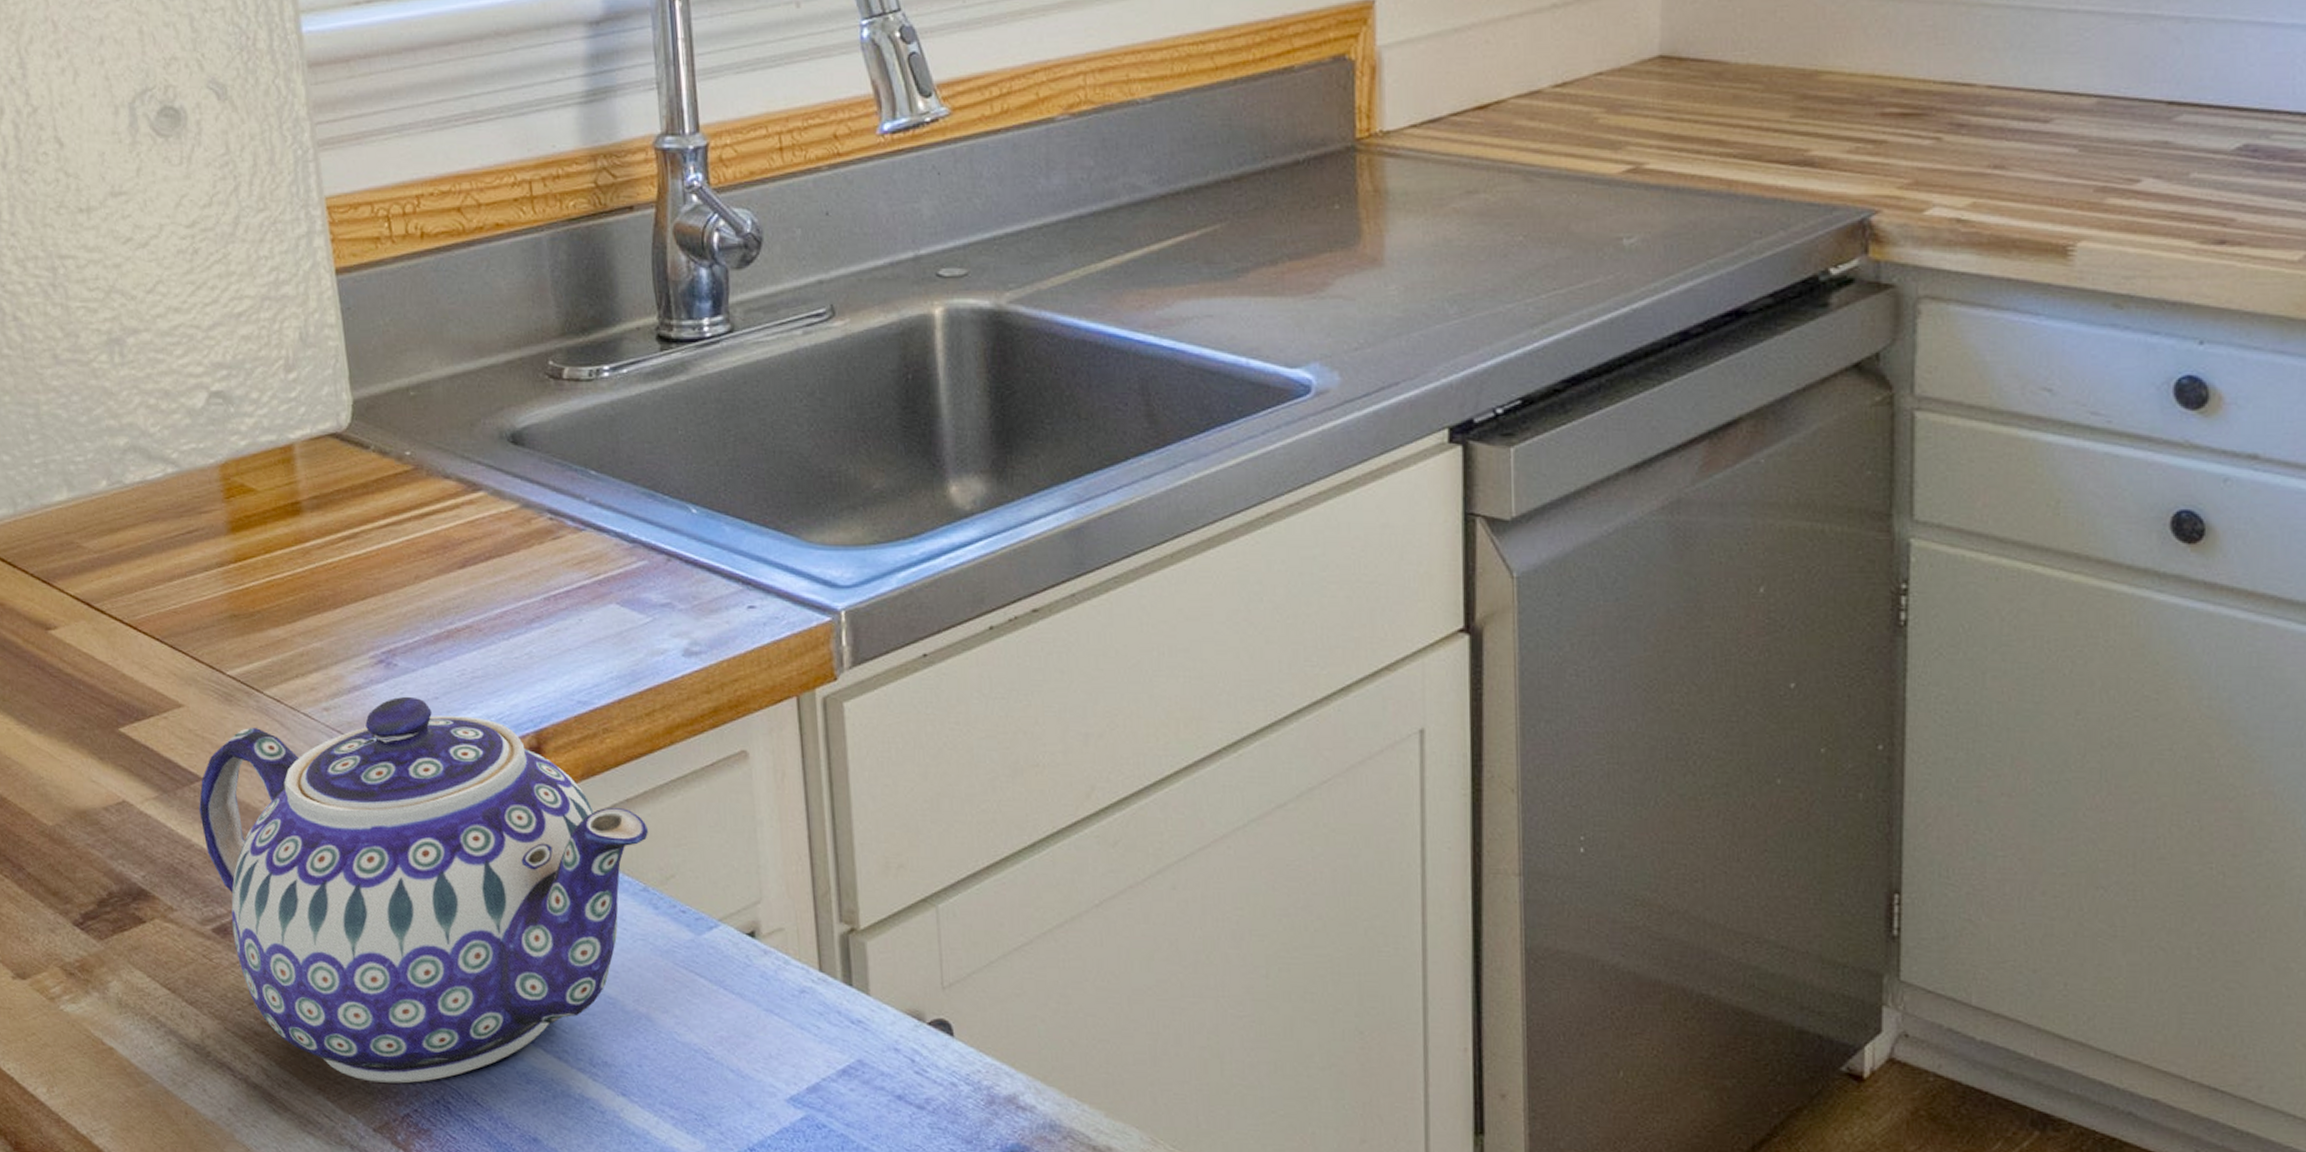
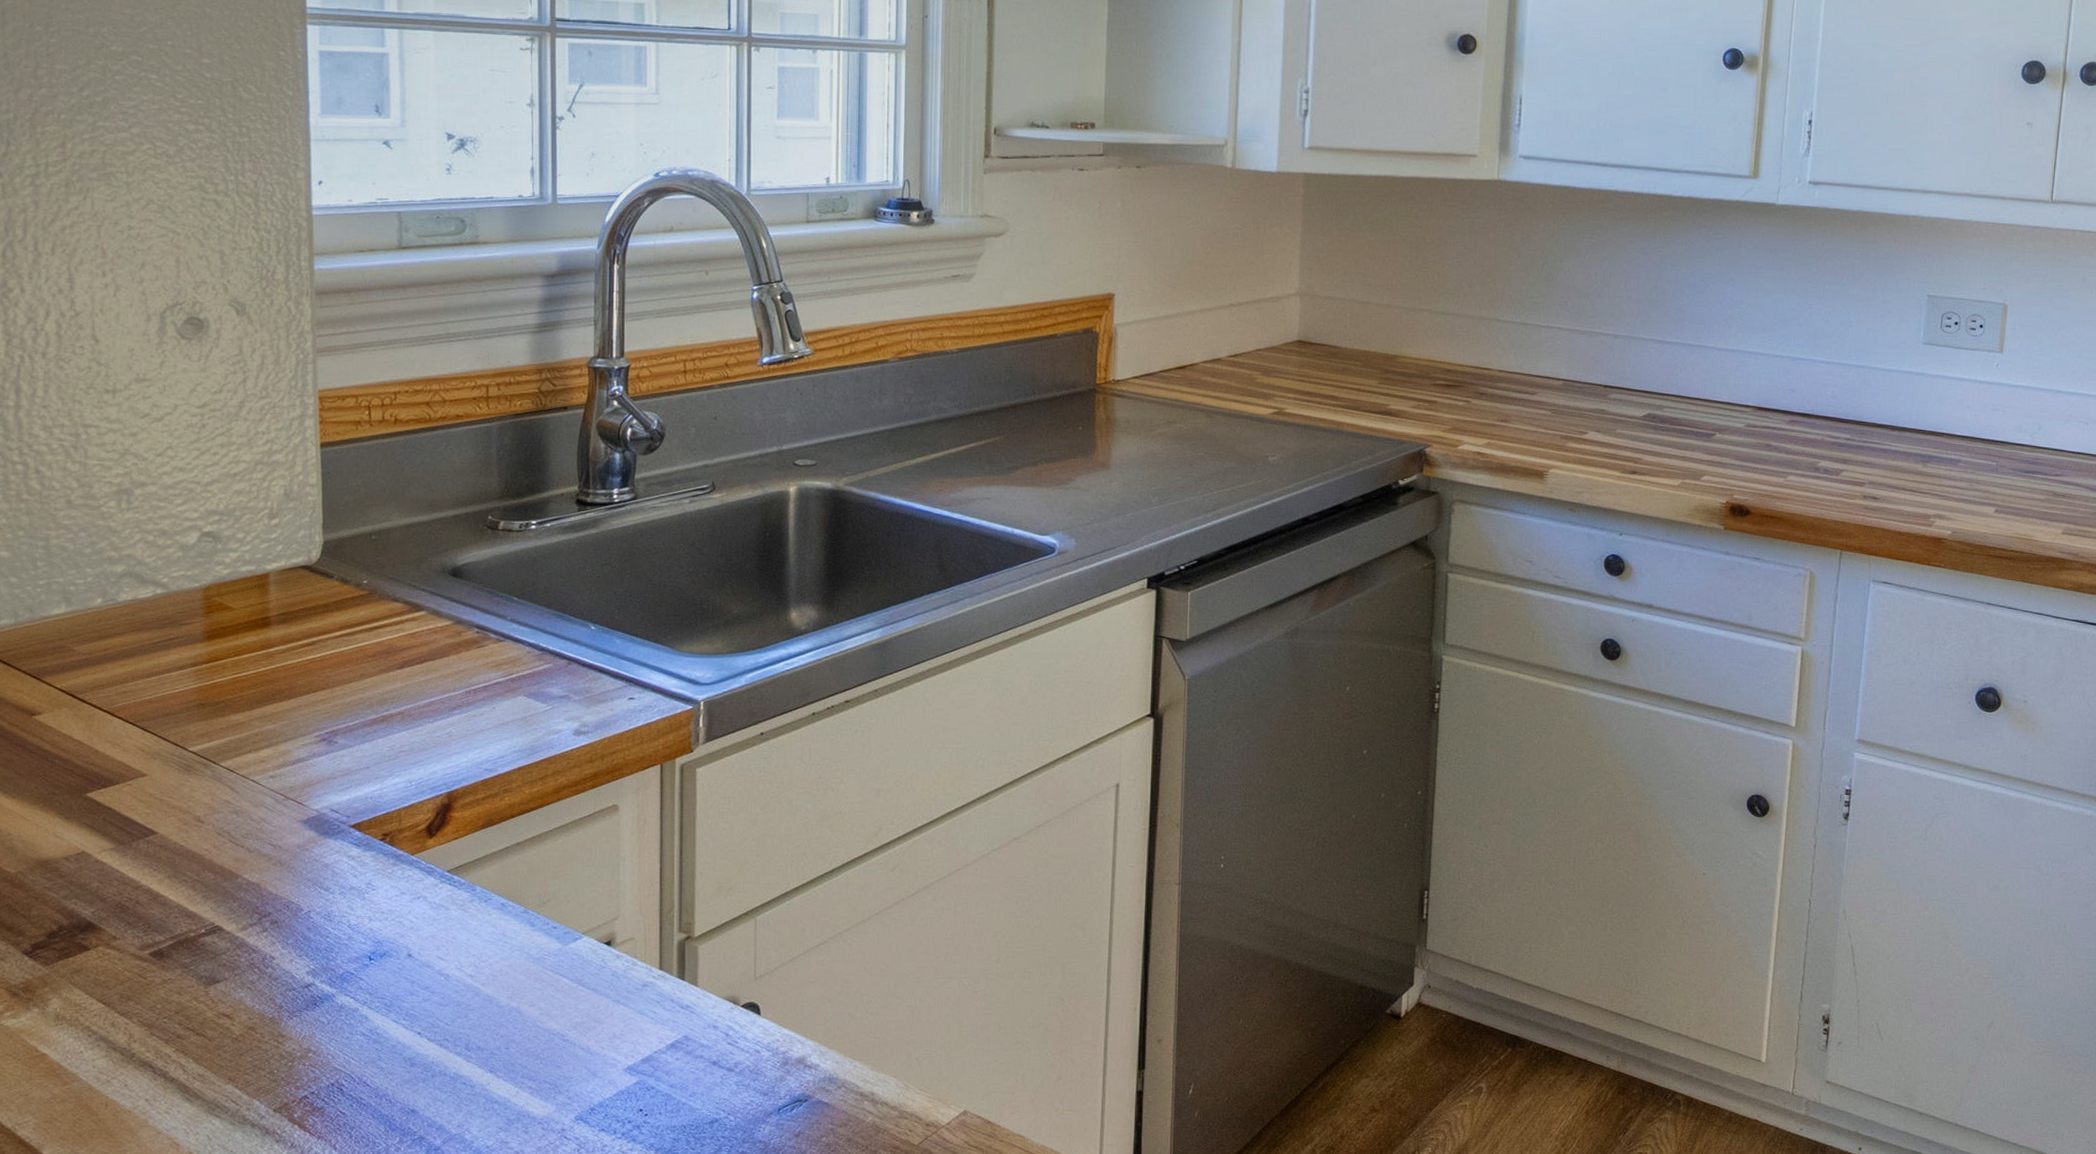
teapot: present [198,696,648,1084] -> none [150,766,532,1072]

